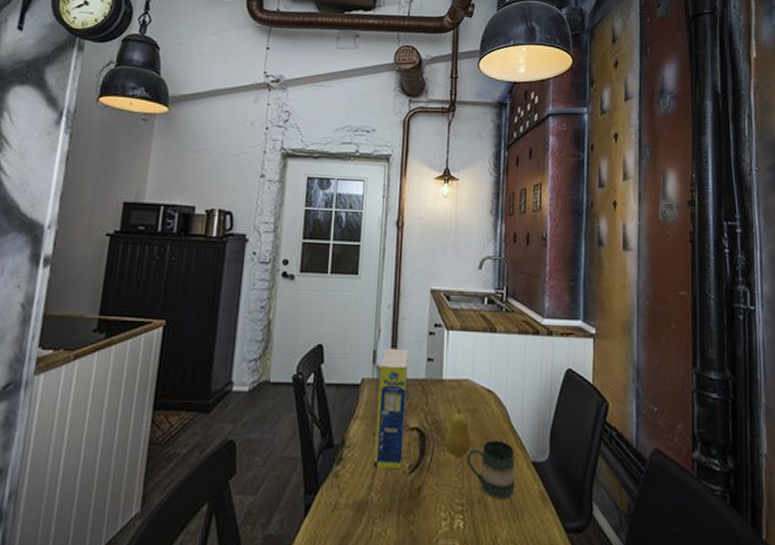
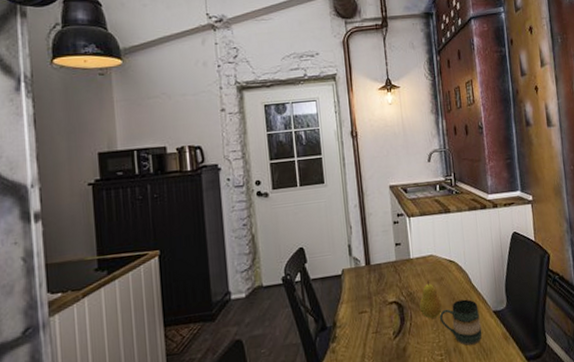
legume: present [374,348,408,468] -> none [356,238,387,340]

